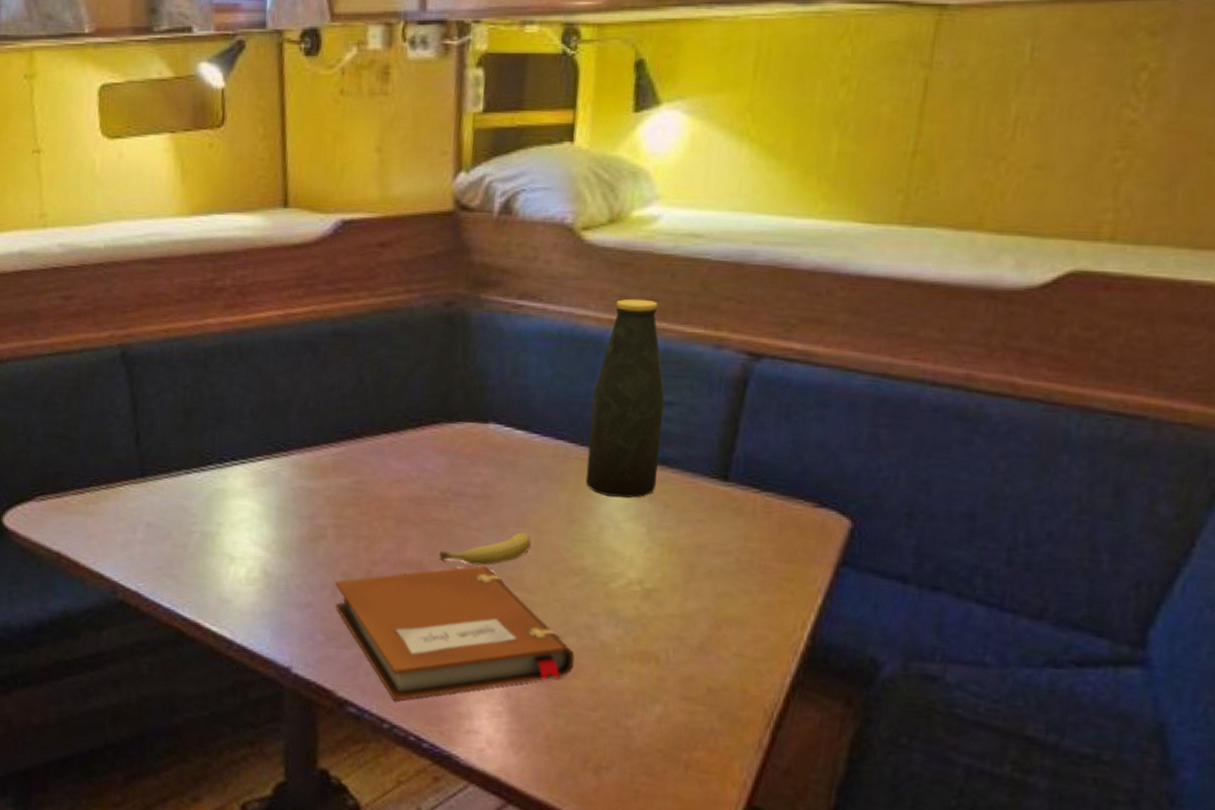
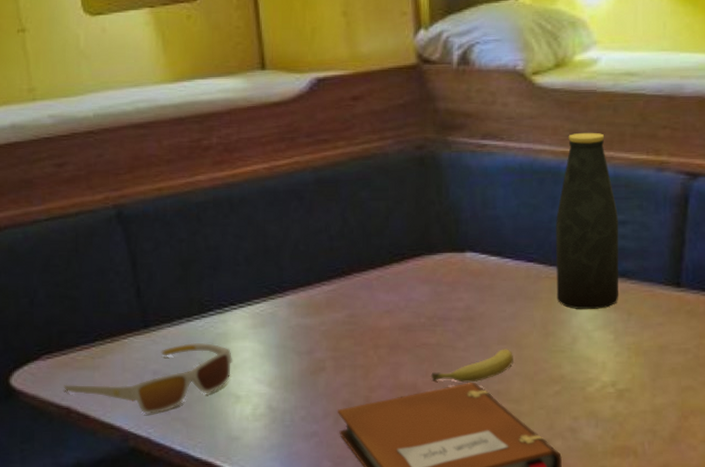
sunglasses: none [56,496,230,568] -> present [64,342,233,414]

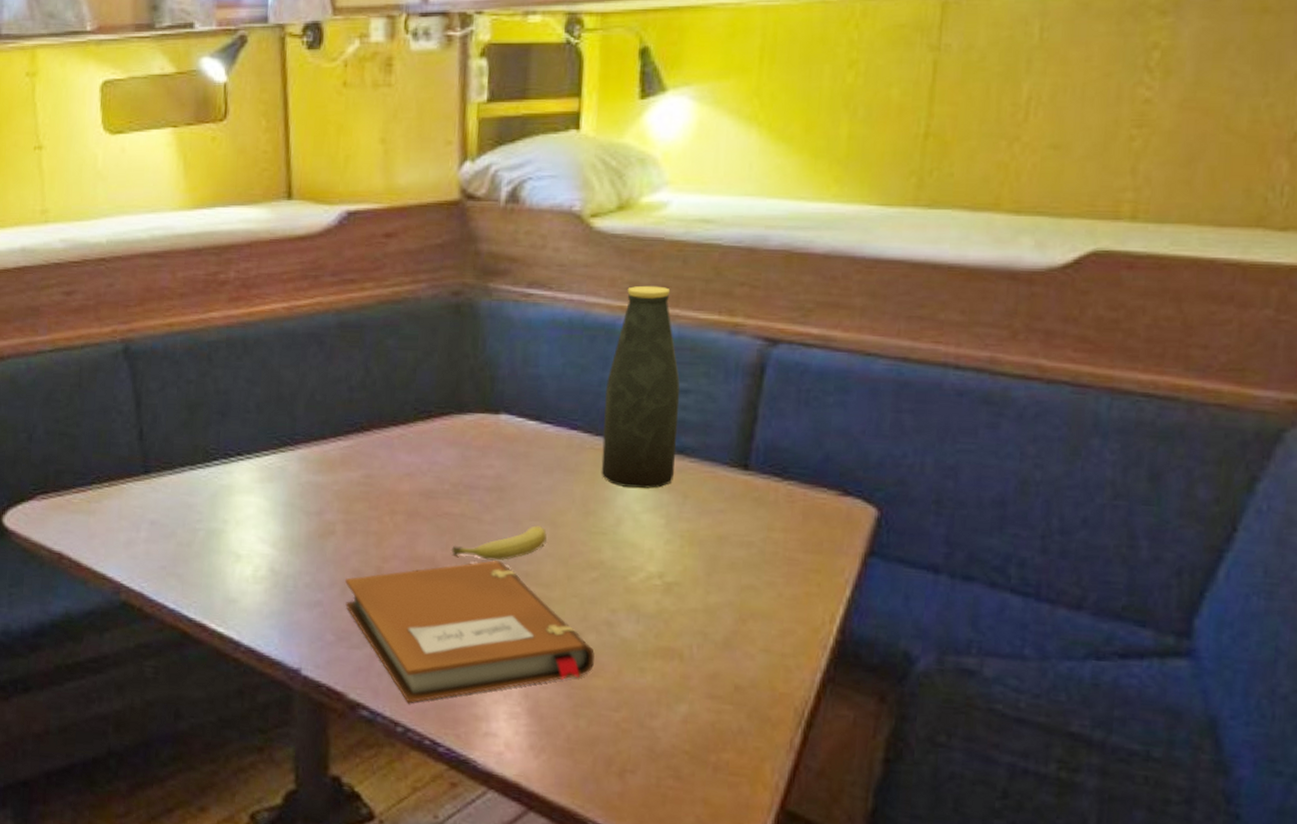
sunglasses: present [64,342,233,414] -> none [57,493,236,567]

